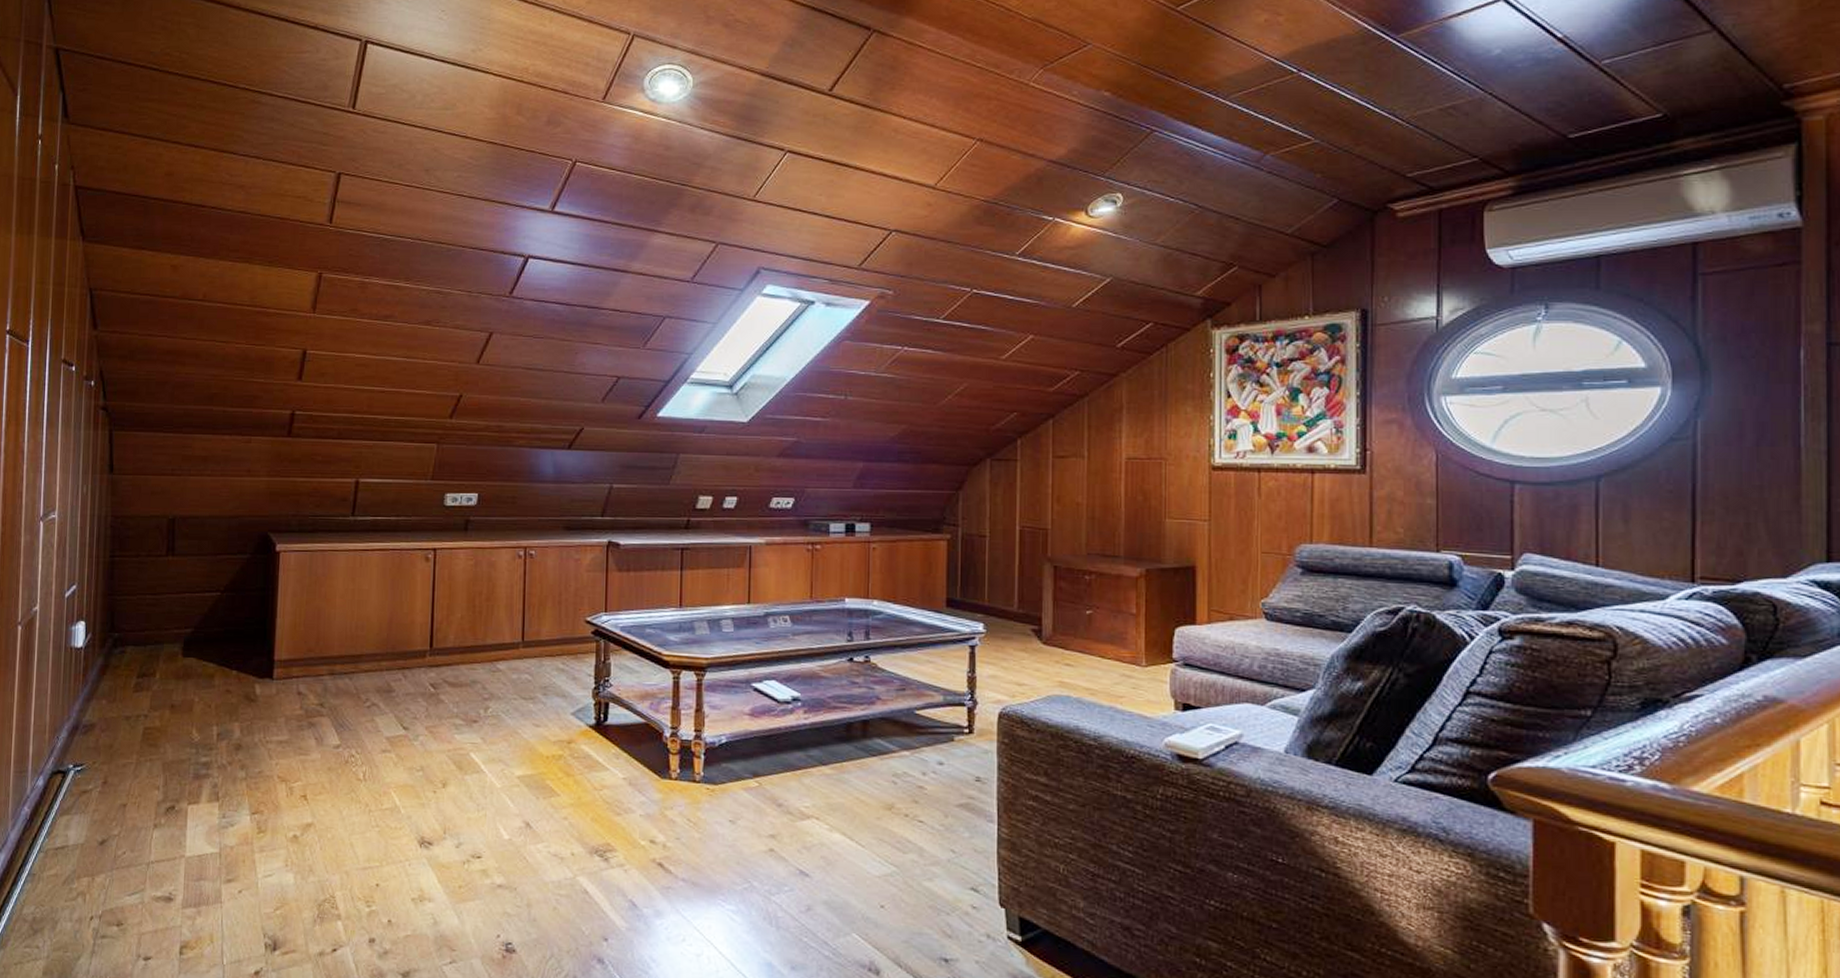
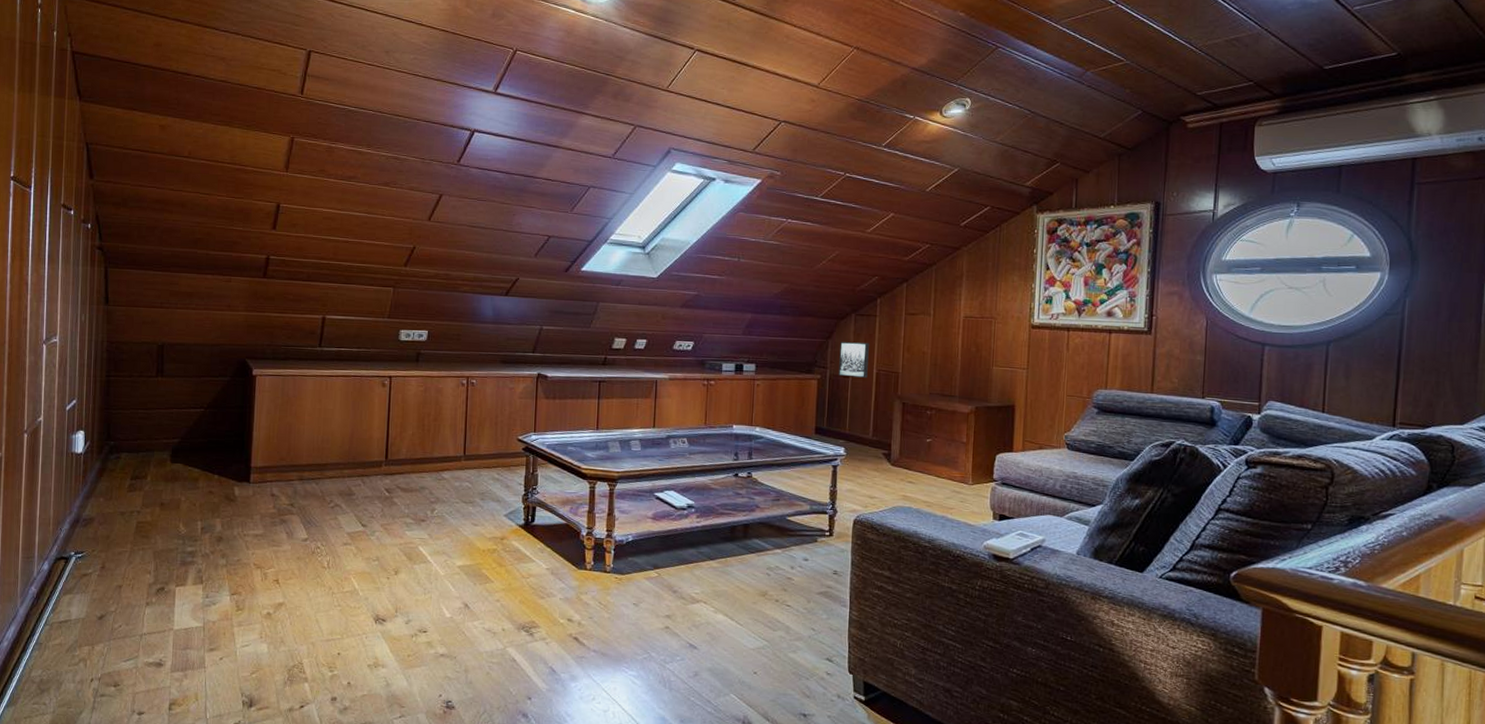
wall art: none [973,492,1009,536] -> present [839,342,869,378]

